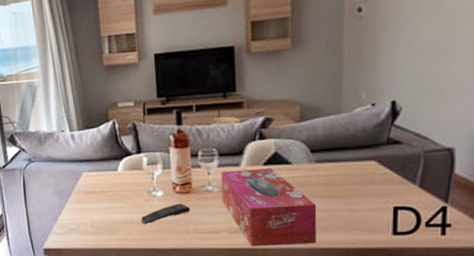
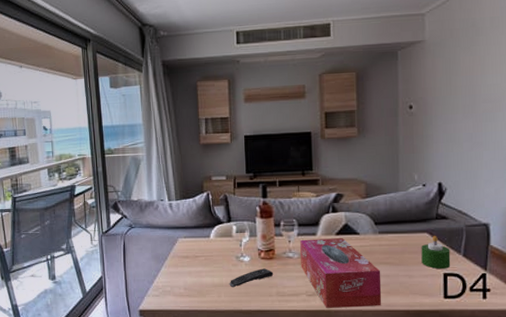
candle: none [367,164,403,202] -> present [421,236,451,270]

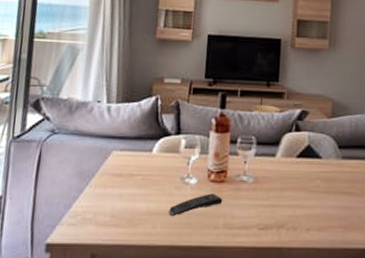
tissue box: present [300,237,382,309] -> none [255,160,341,246]

